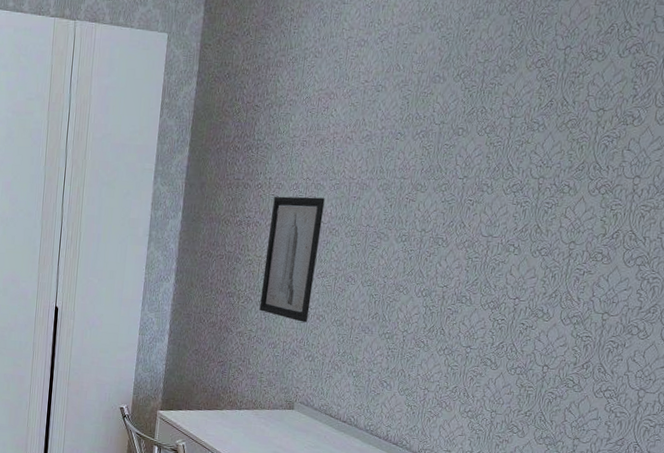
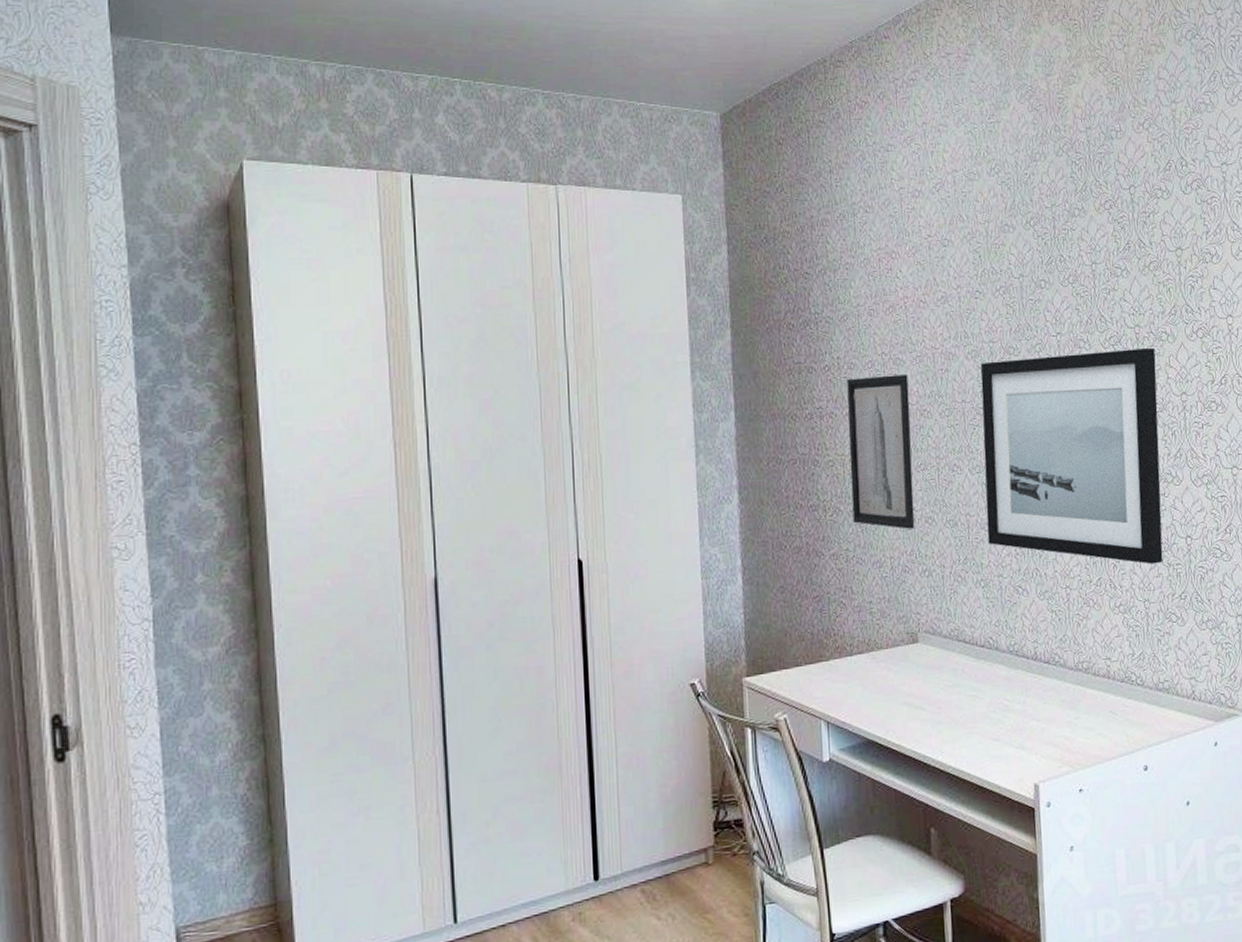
wall art: none [366,195,554,384] -> present [980,347,1164,564]

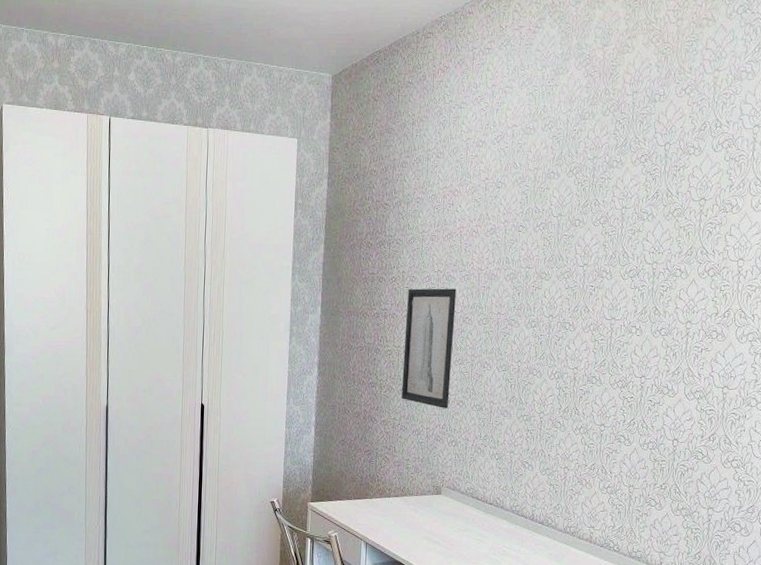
wall art: present [980,347,1164,564] -> none [505,281,668,458]

